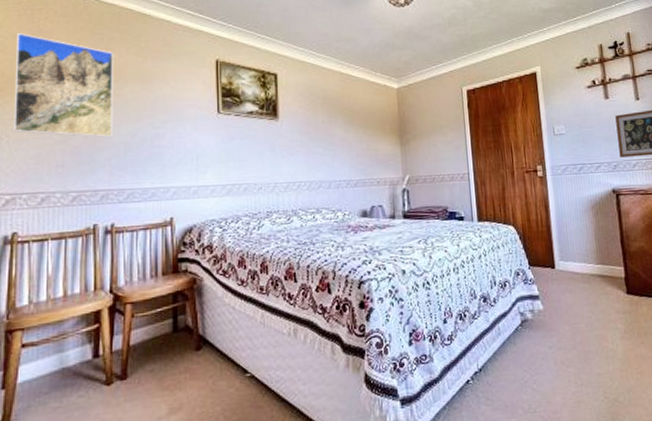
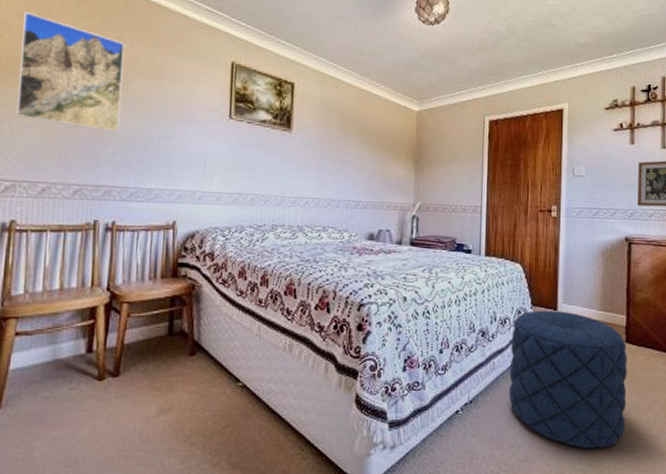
pouf: none [513,268,639,407] -> present [508,310,627,448]

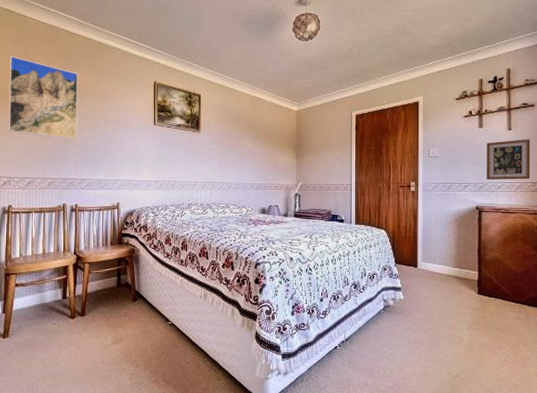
pouf: present [508,310,627,448] -> none [378,267,480,380]

